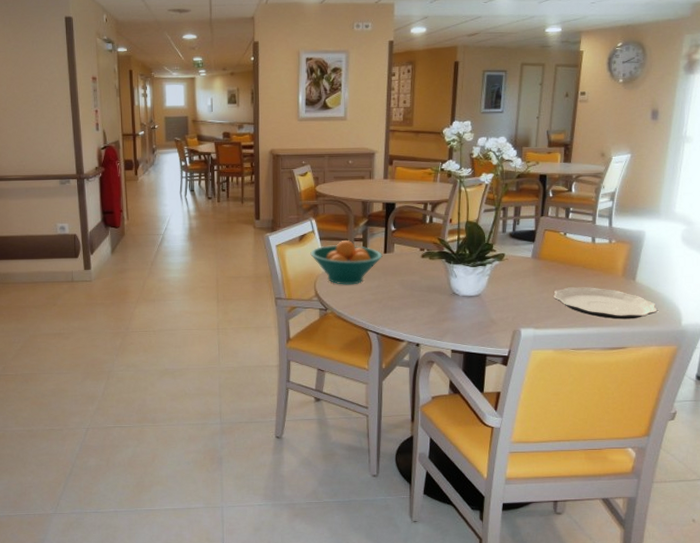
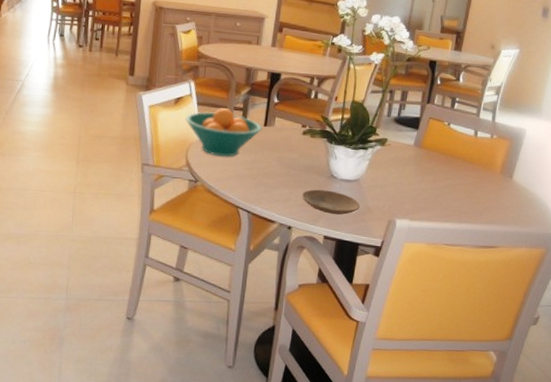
plate: none [427,307,483,329] -> present [302,189,360,215]
plate: present [553,287,658,320] -> none [431,180,531,218]

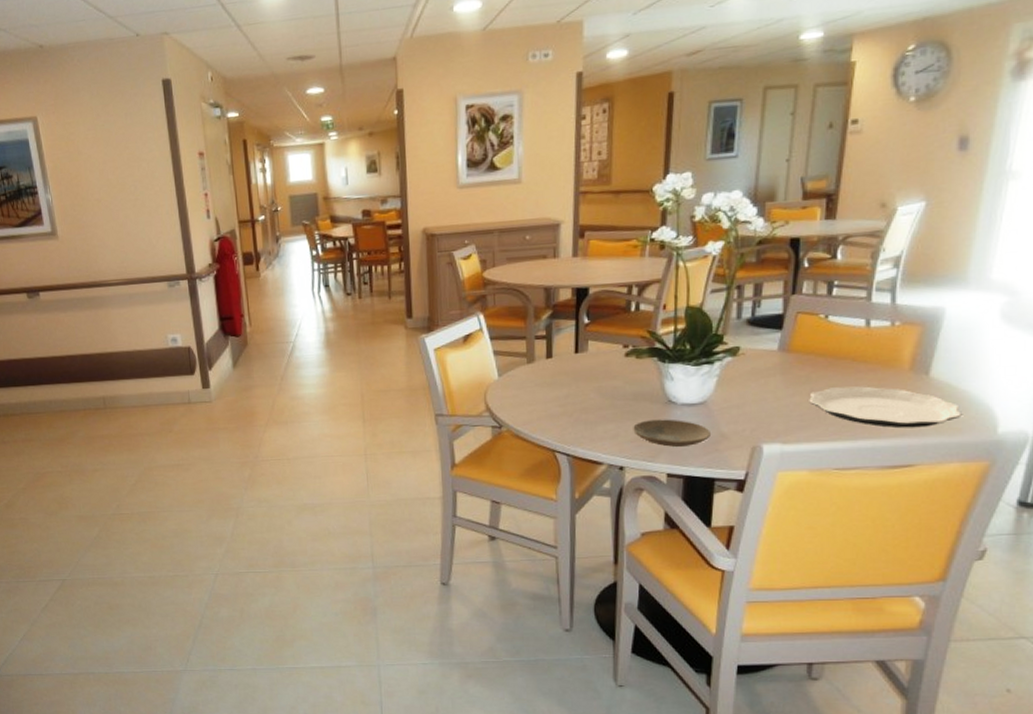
fruit bowl: present [185,108,262,157] -> none [478,339,573,396]
plate: none [431,180,531,218] -> present [809,386,962,429]

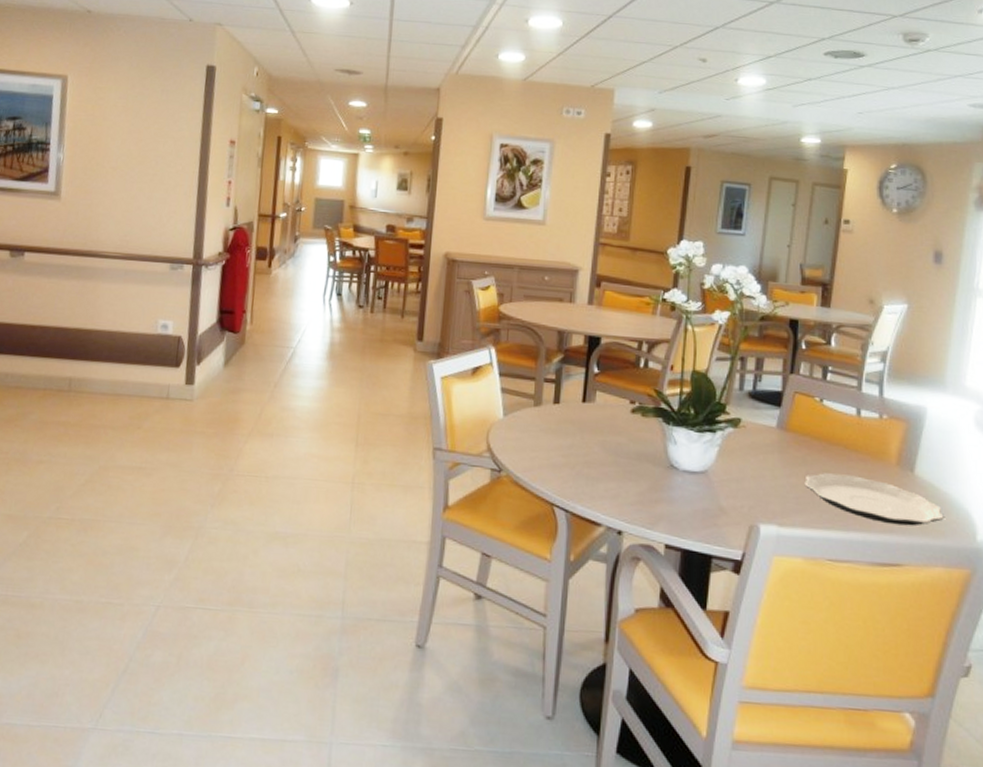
plate: present [633,419,710,447] -> none [634,483,710,517]

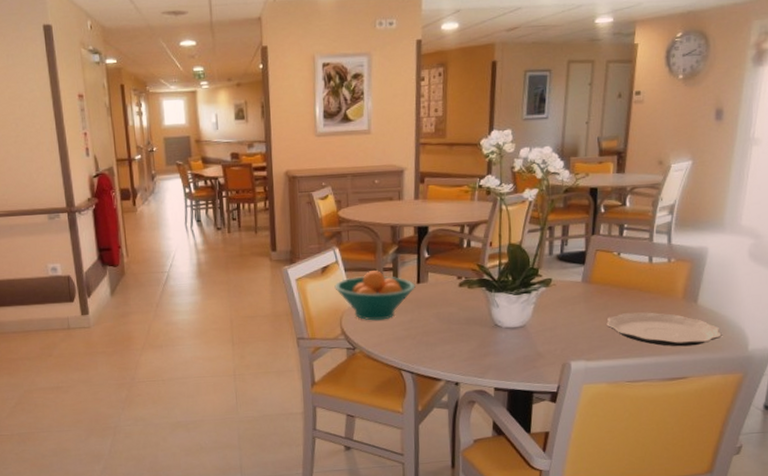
fruit bowl: none [485,380,580,441] -> present [334,270,415,321]

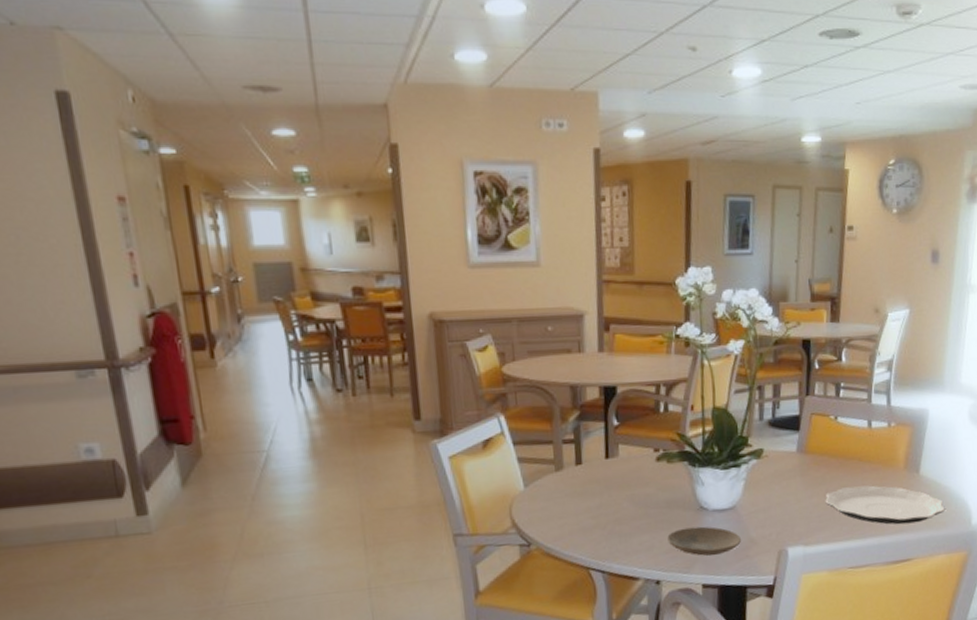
fruit bowl: present [334,270,415,321] -> none [500,443,604,508]
plate: none [466,340,529,365] -> present [667,526,741,556]

